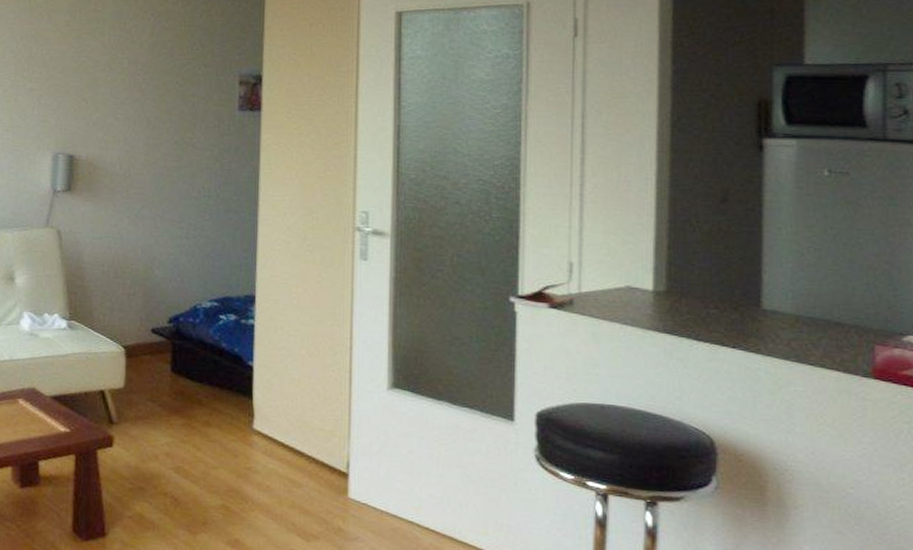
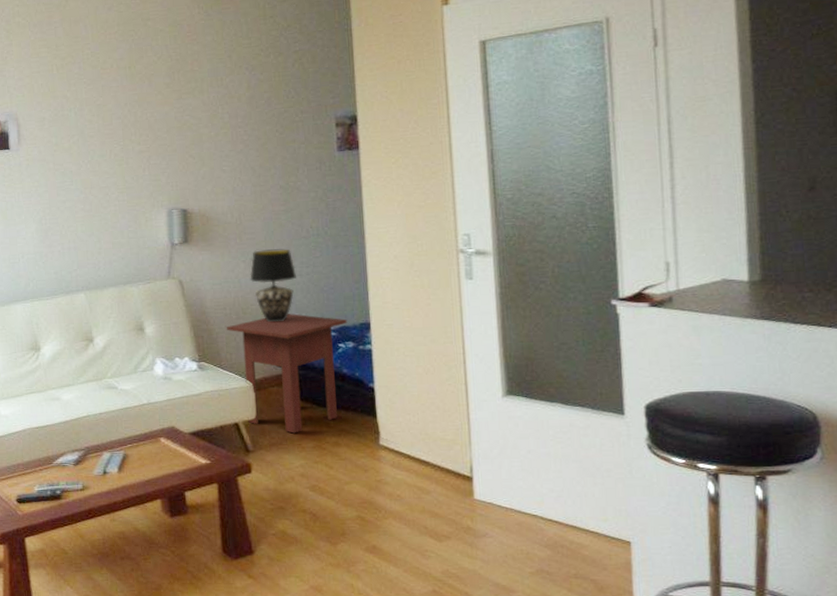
side table: none [102,278,232,408] -> present [226,313,348,434]
table lamp: none [133,206,182,286] -> present [250,249,296,323]

